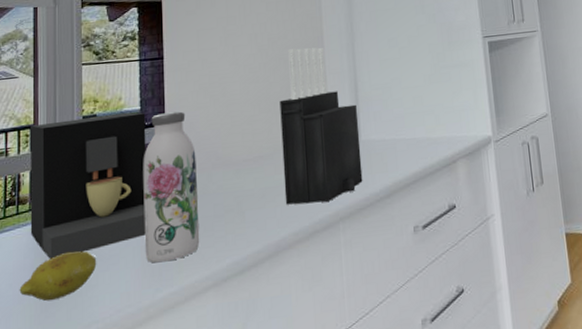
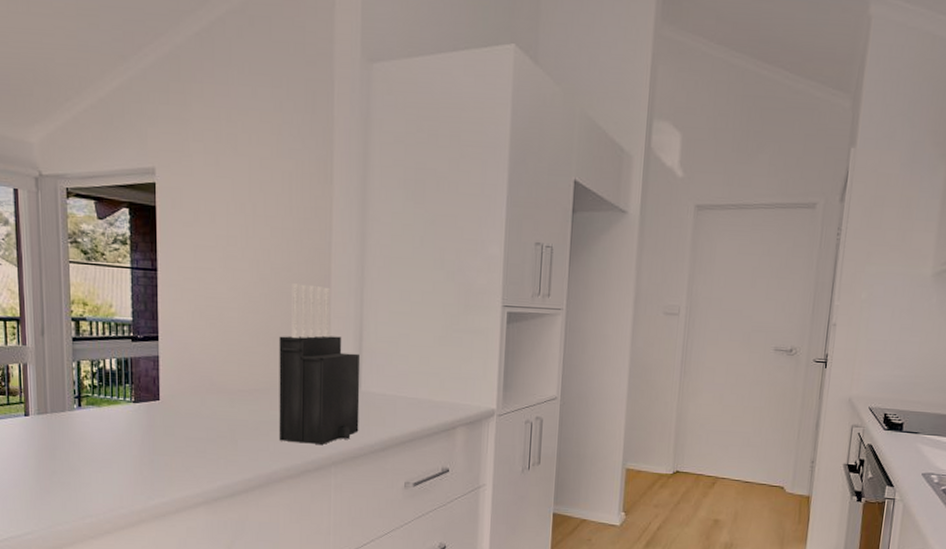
fruit: present [19,251,97,302] -> none [14,448,90,491]
coffee maker: present [30,112,146,259] -> none [17,318,139,452]
water bottle: present [143,111,200,263] -> none [135,328,192,474]

